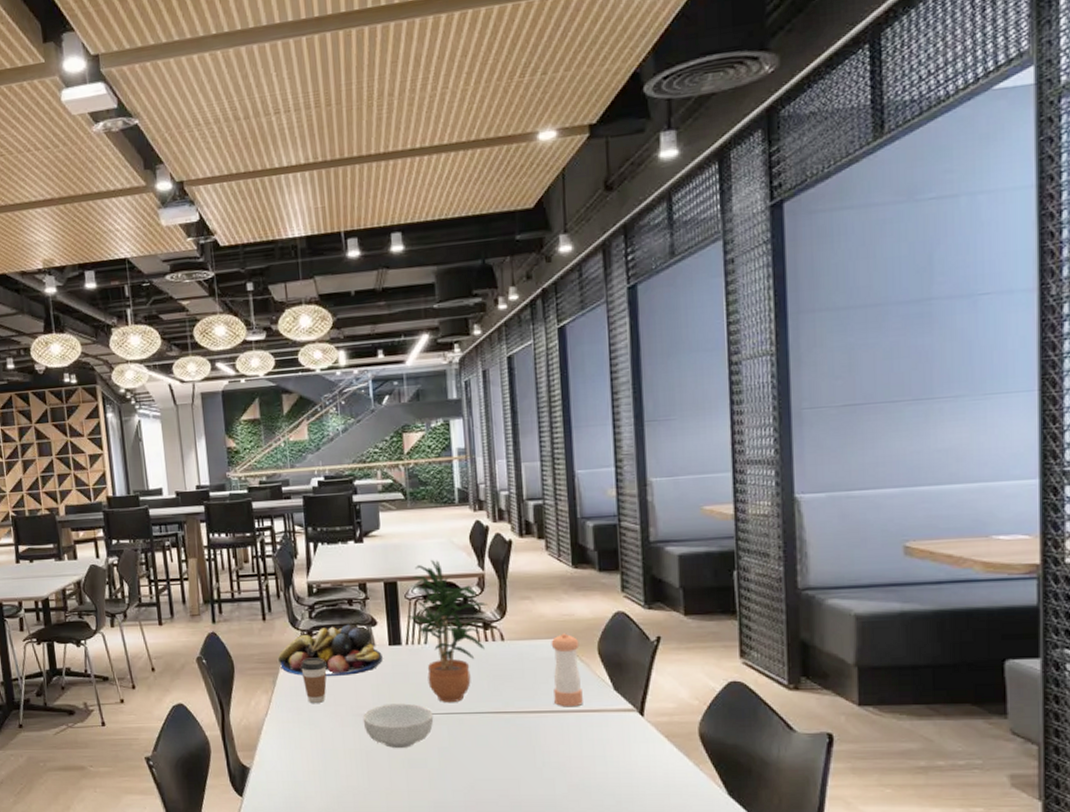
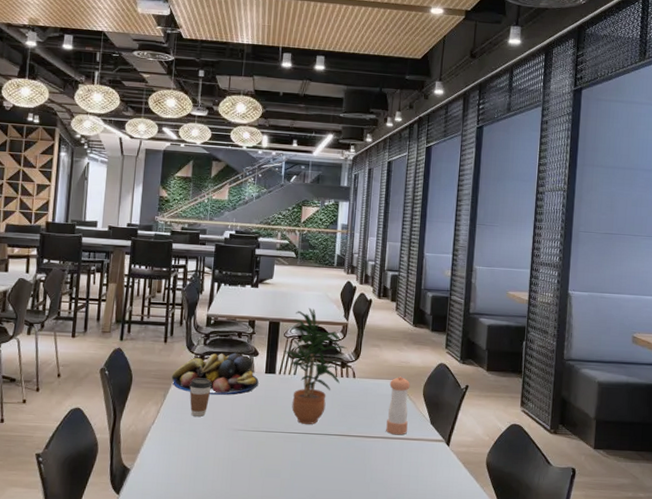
cereal bowl: present [362,703,434,748] -> none [234,422,292,460]

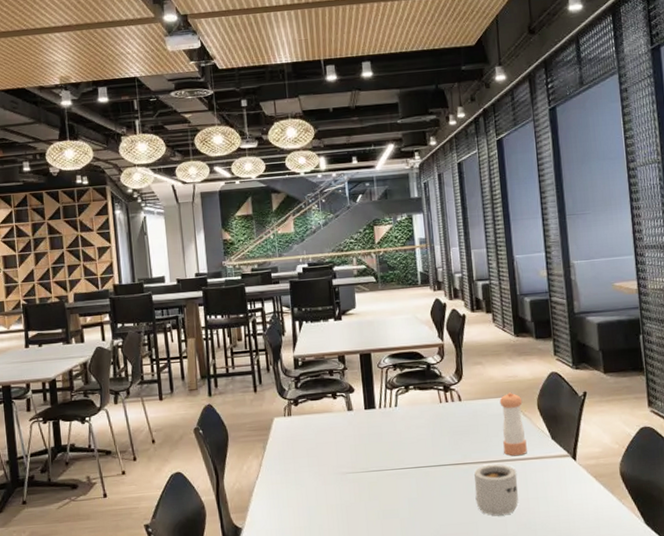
fruit bowl: present [172,352,259,396] -> none [268,392,360,441]
coffee cup: present [189,378,212,417] -> none [288,423,311,465]
potted plant: present [283,308,348,425] -> none [379,333,448,458]
coffee cup: none [353,439,395,487] -> present [474,464,519,515]

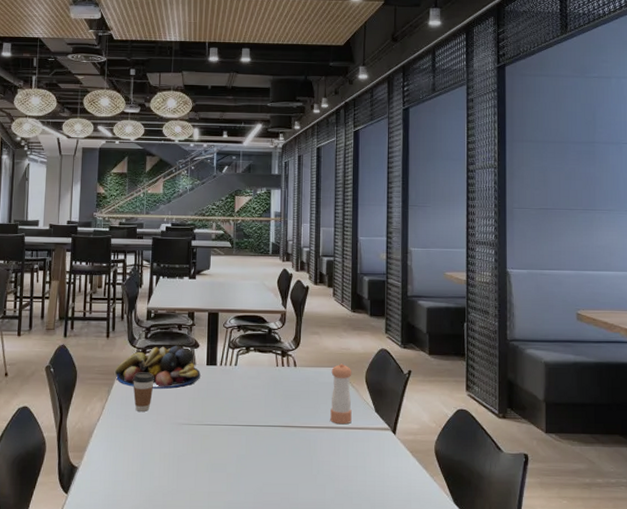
fruit bowl: none [268,392,360,441] -> present [115,345,201,390]
coffee cup: none [288,423,311,465] -> present [133,372,154,411]
coffee cup: present [474,464,519,515] -> none [299,430,340,479]

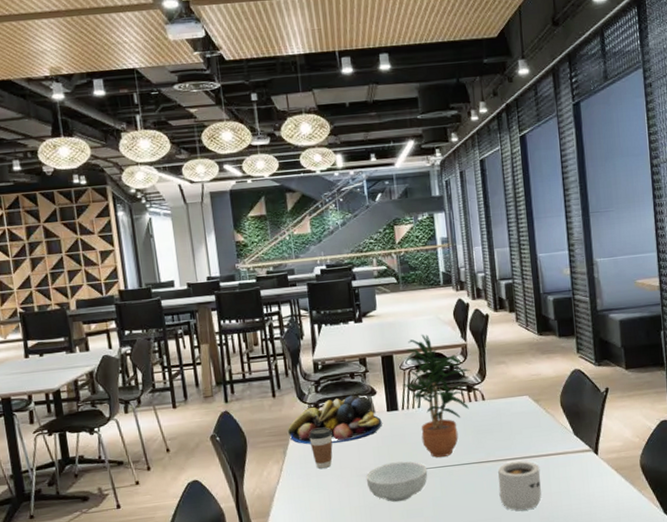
cereal bowl: none [178,415,236,454] -> present [366,461,428,502]
potted plant: none [223,298,287,417] -> present [401,334,471,458]
coffee cup: none [299,430,340,479] -> present [498,460,542,510]
pepper shaker: present [330,363,352,425] -> none [523,390,550,453]

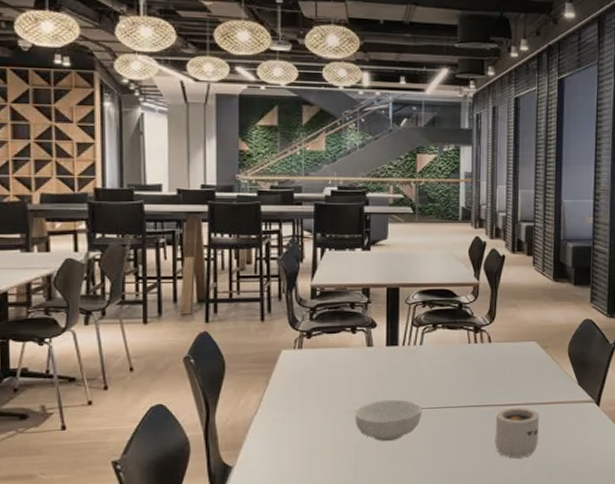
fruit bowl: present [288,394,382,445] -> none [274,325,379,376]
coffee cup: present [309,427,333,469] -> none [297,357,323,401]
potted plant: present [401,334,471,458] -> none [405,270,481,399]

